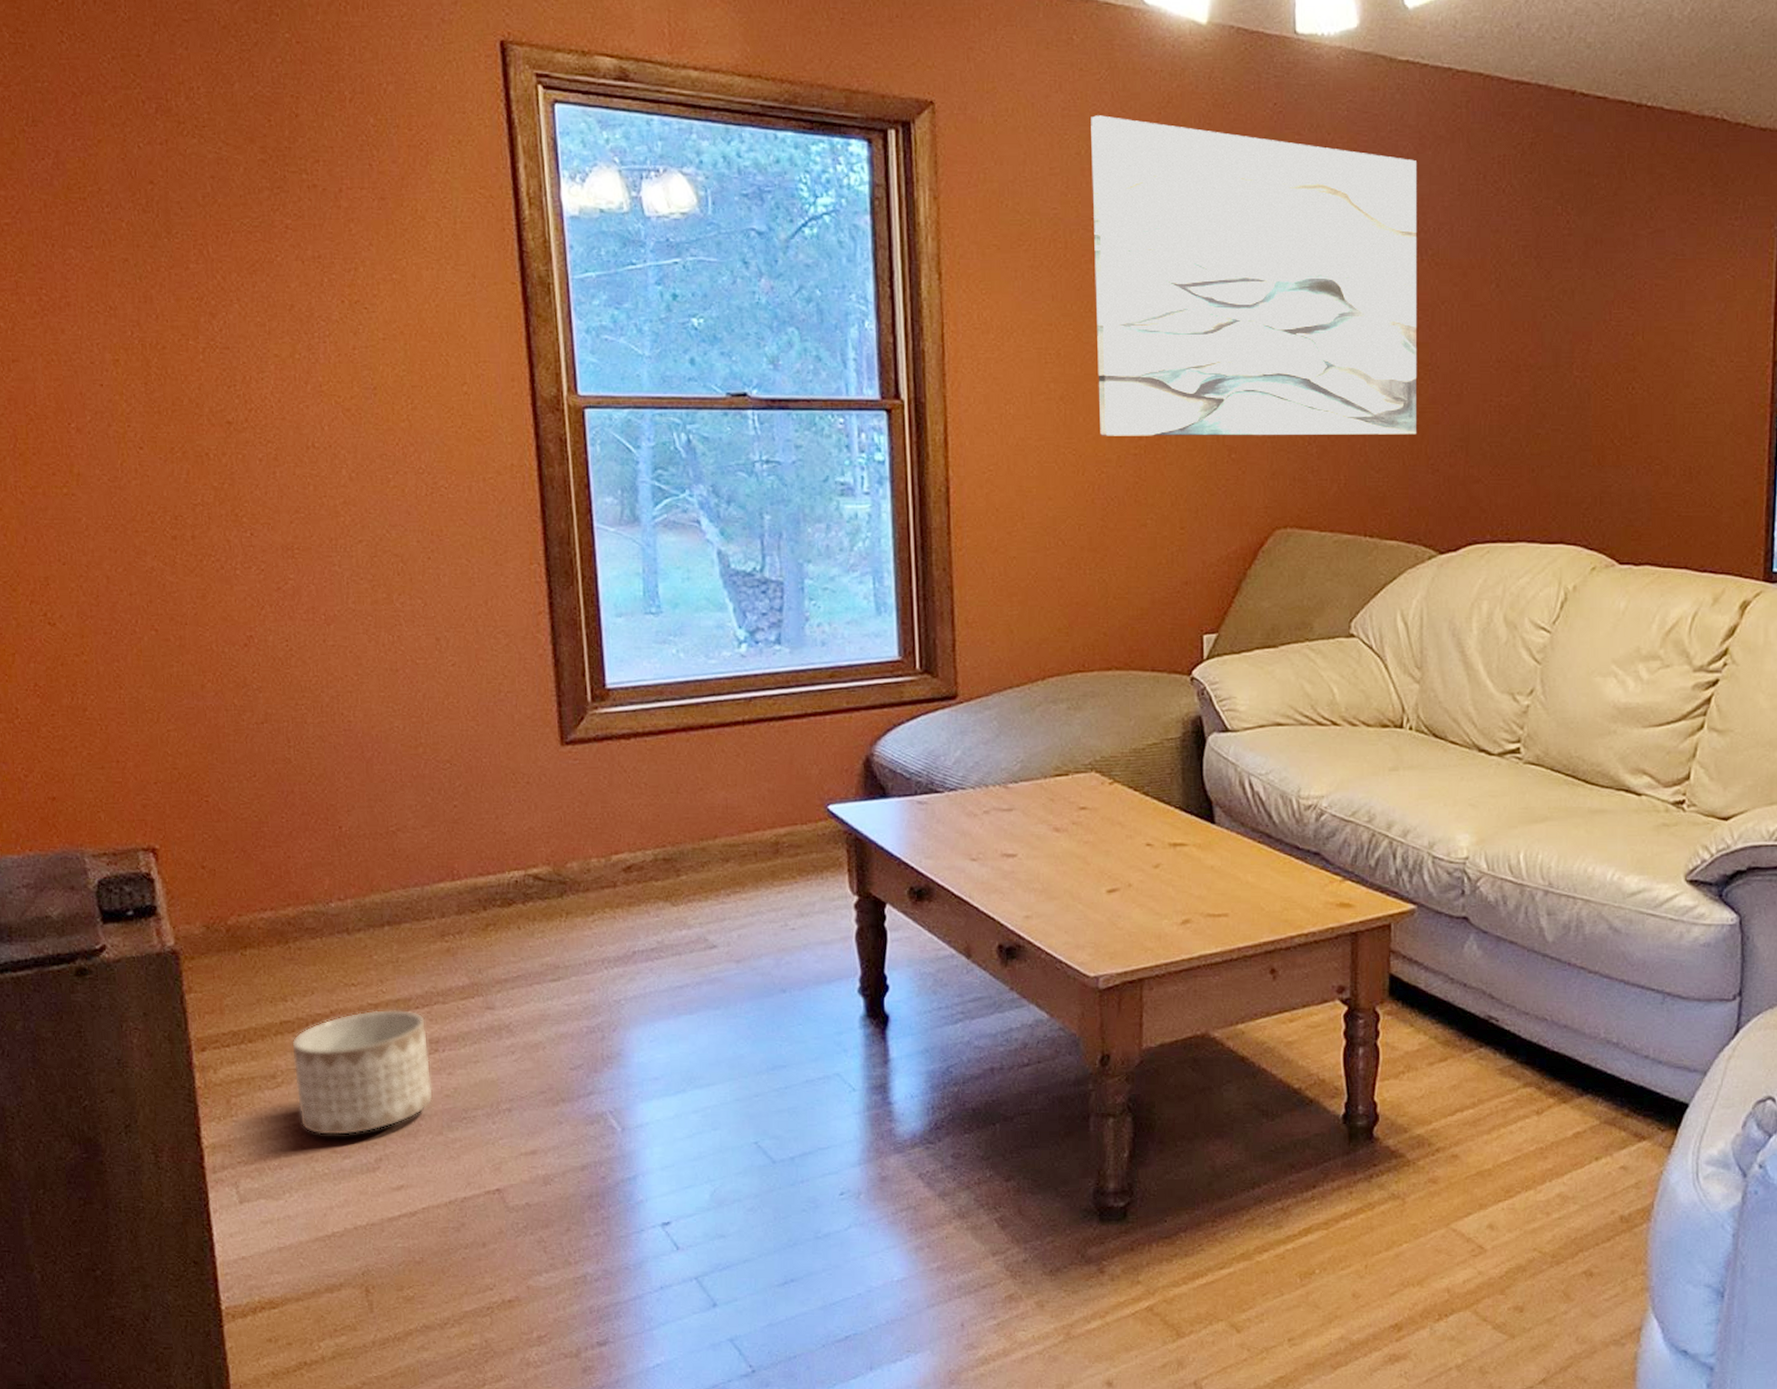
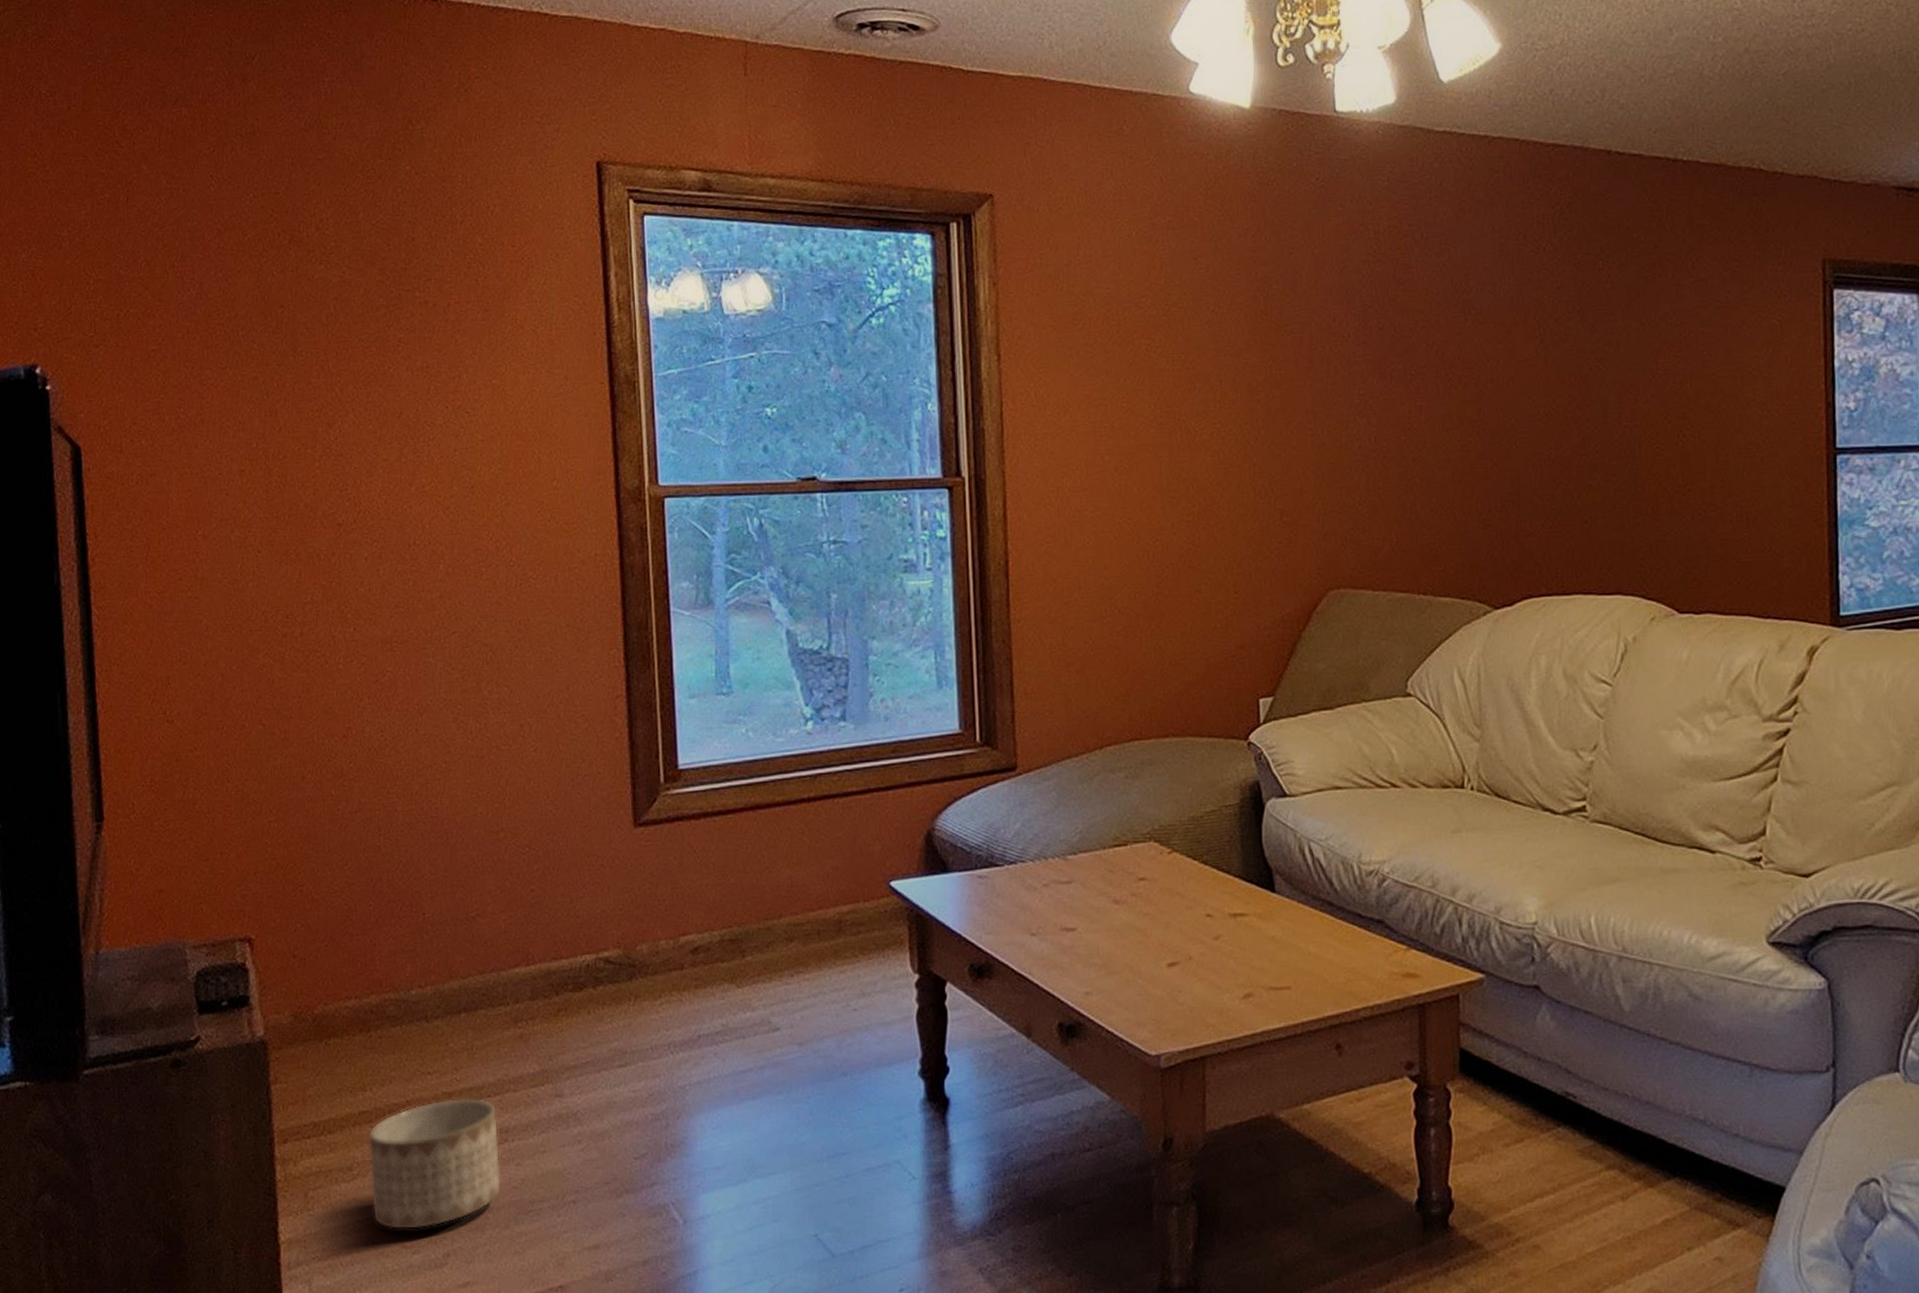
wall art: present [1091,115,1416,436] -> none [1141,198,1467,505]

